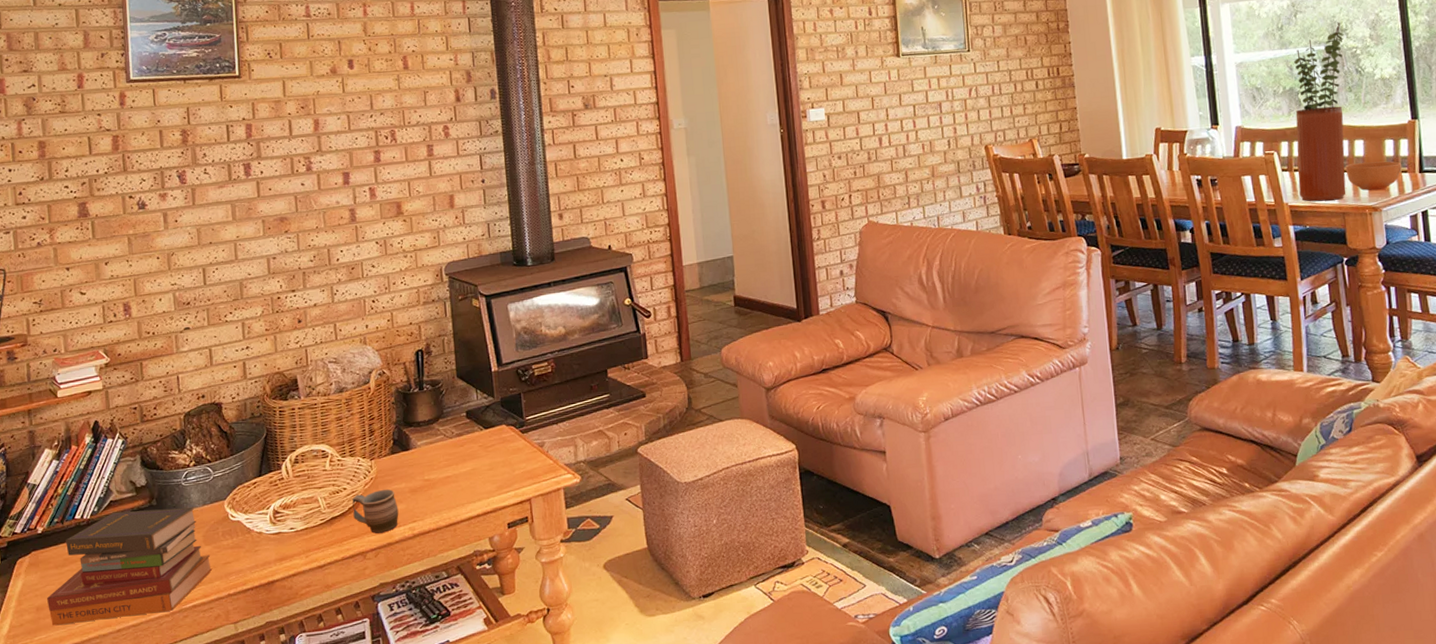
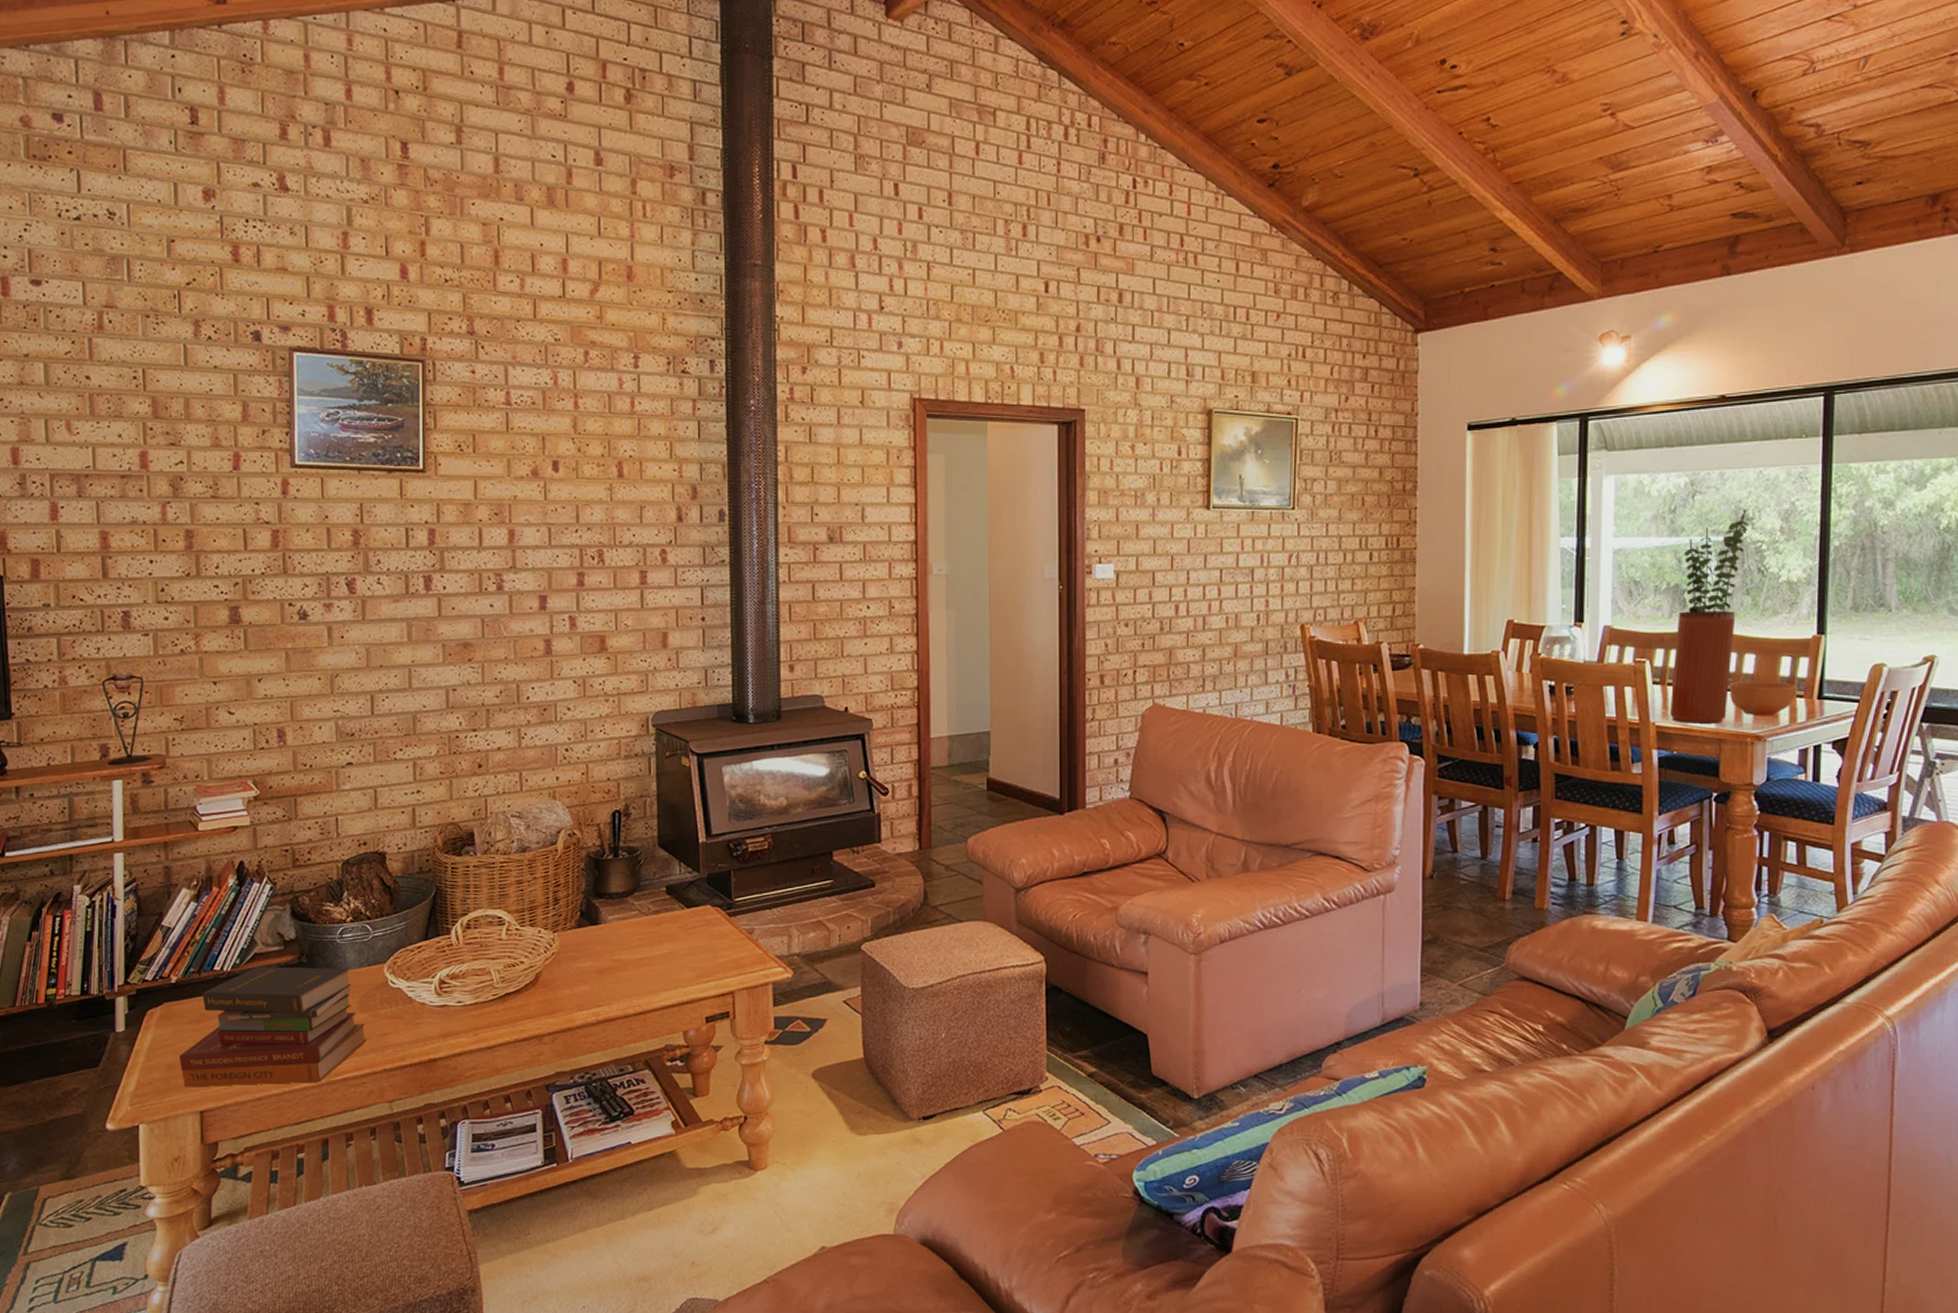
mug: present [352,489,399,534] -> none [530,967,582,1017]

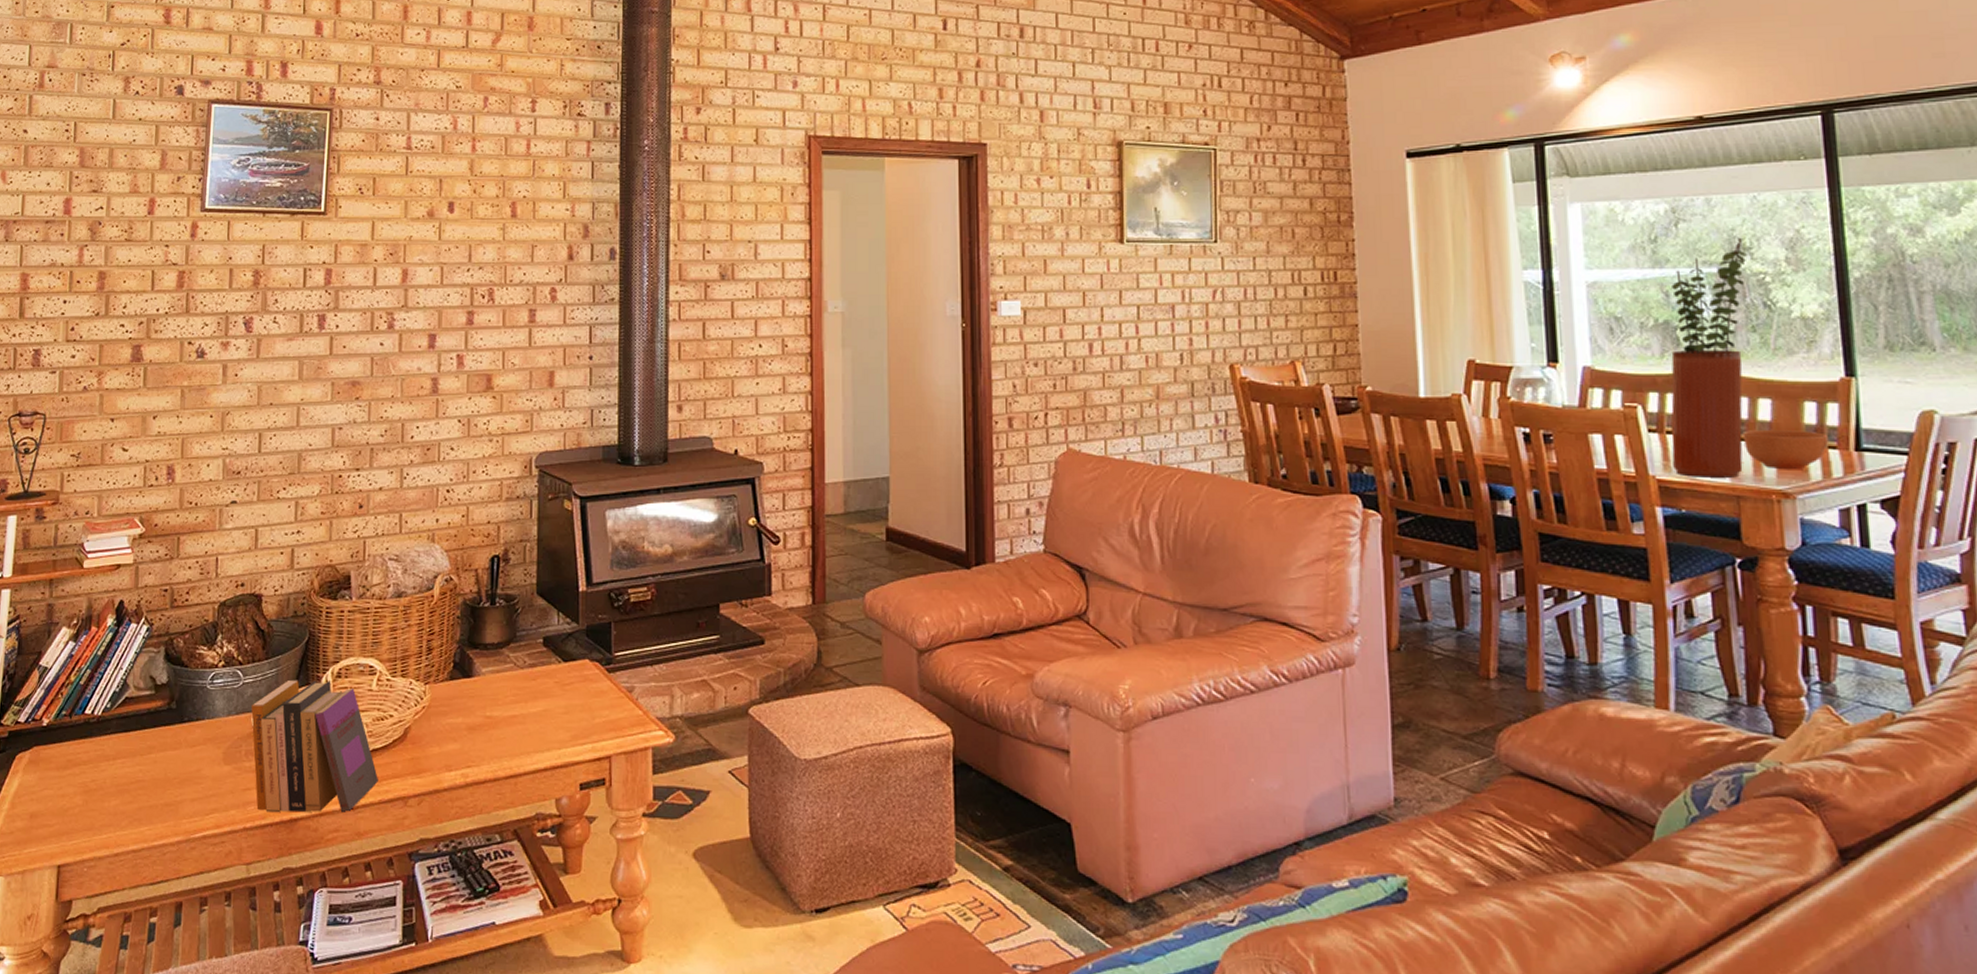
books: present [178,966,368,1087] -> none [42,711,230,840]
books: none [383,932,513,1053] -> present [251,679,378,812]

